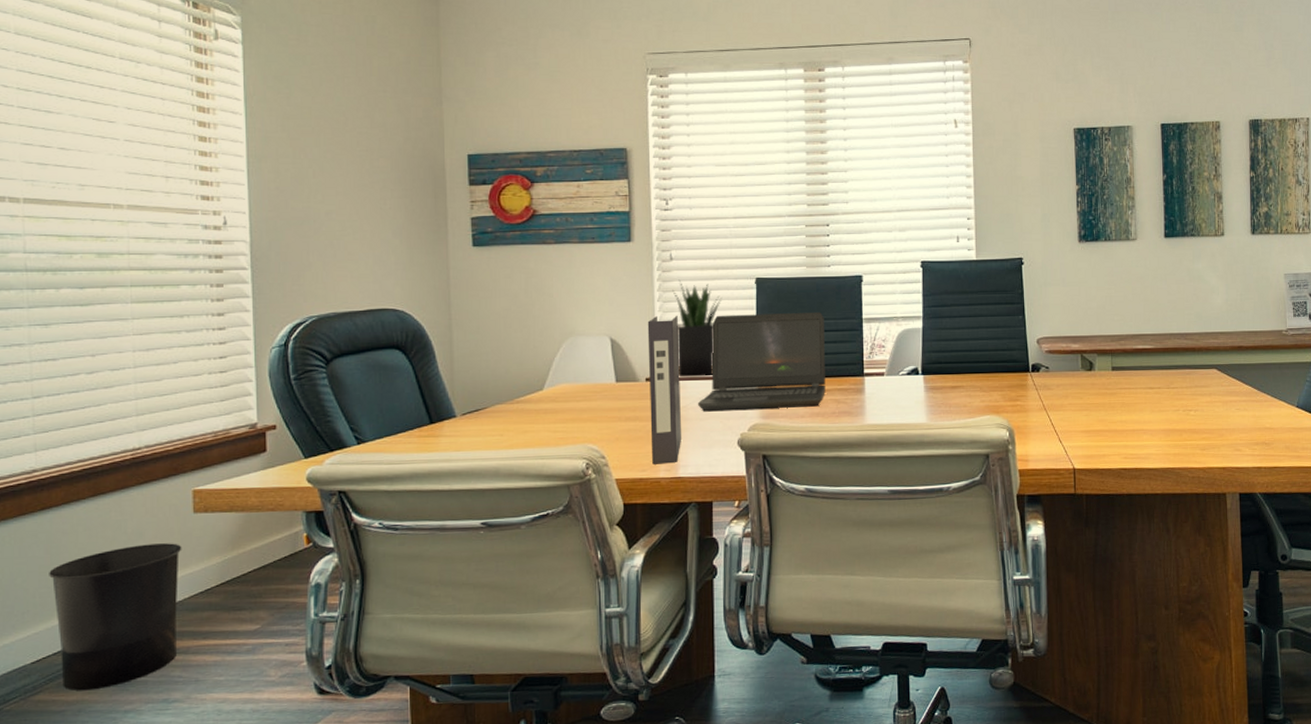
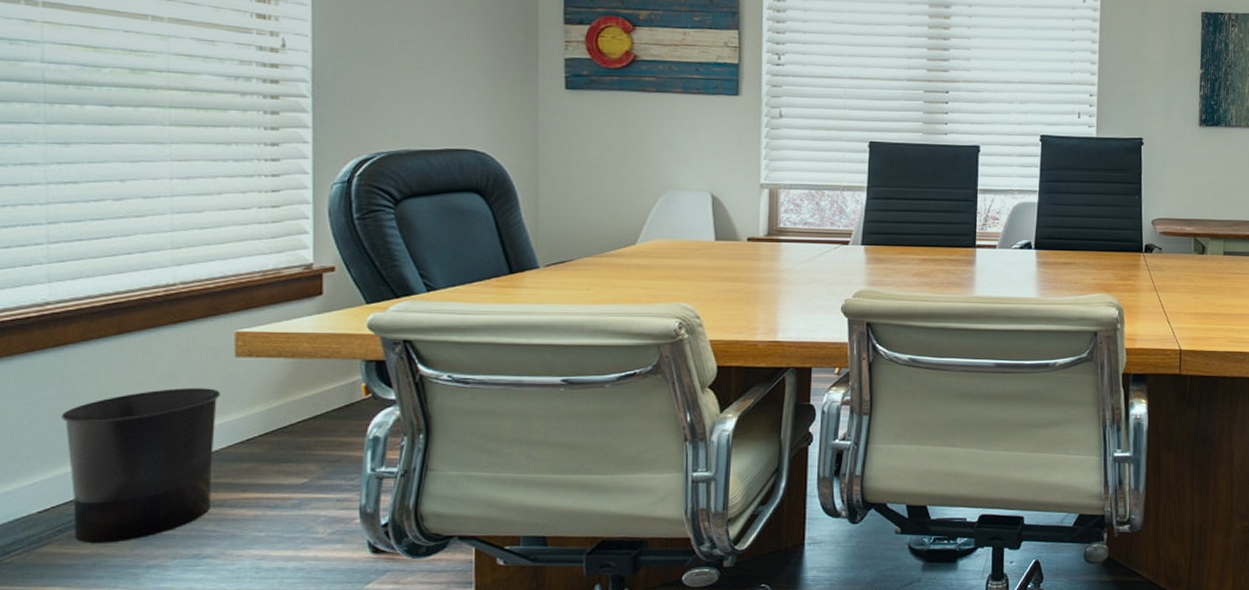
binder: present [647,315,682,465] -> none [749,174,785,327]
planter: present [672,279,723,378] -> none [780,138,833,241]
laptop computer: present [697,311,826,412] -> none [800,177,938,276]

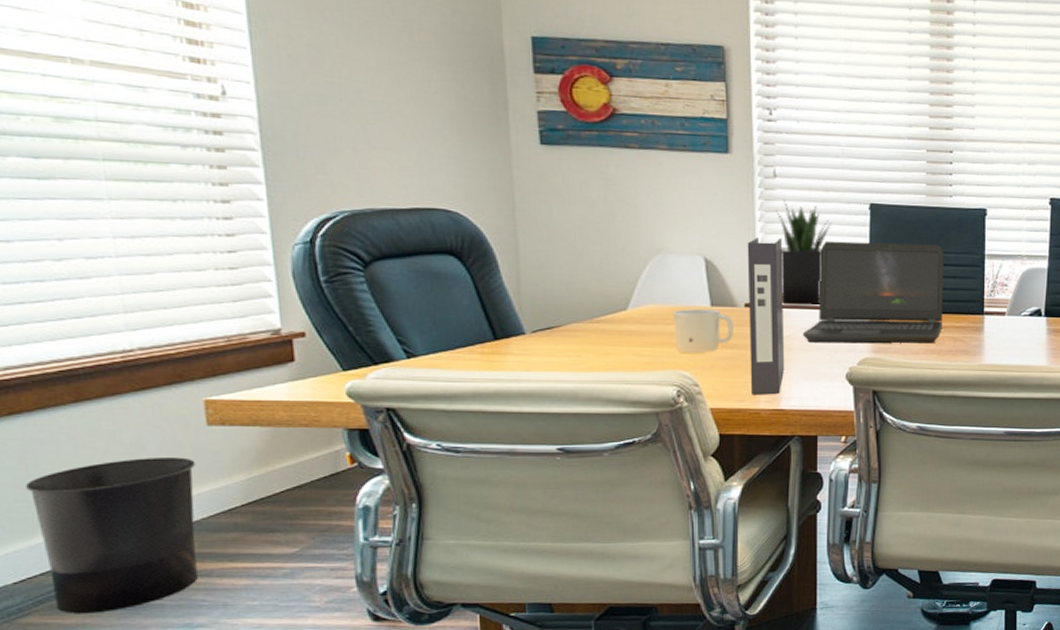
mug: none [678,242,736,287] -> present [673,308,734,354]
binder: none [749,174,785,327] -> present [747,237,785,395]
planter: none [780,138,833,241] -> present [776,199,833,307]
laptop computer: none [800,177,938,276] -> present [802,241,944,343]

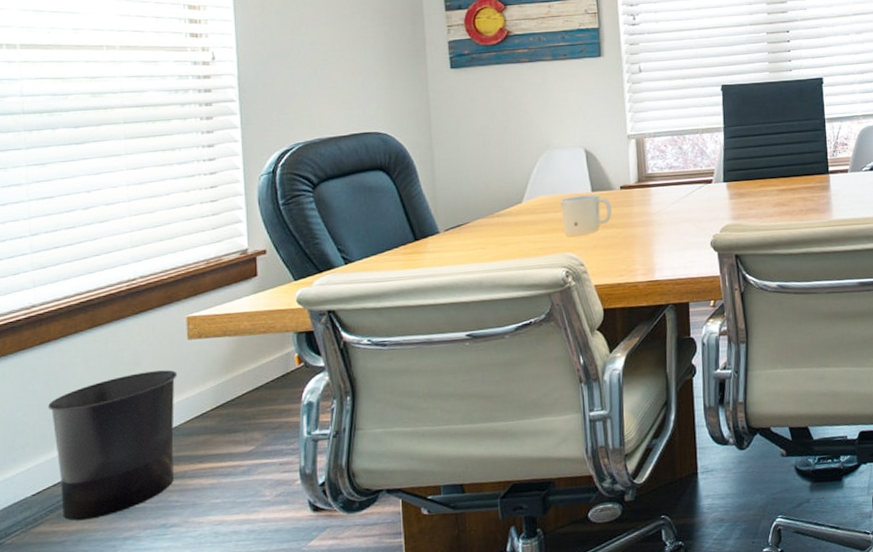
binder: present [747,237,785,395] -> none [620,124,658,269]
planter: present [776,199,833,307] -> none [642,90,691,185]
laptop computer: present [802,241,944,343] -> none [670,114,793,216]

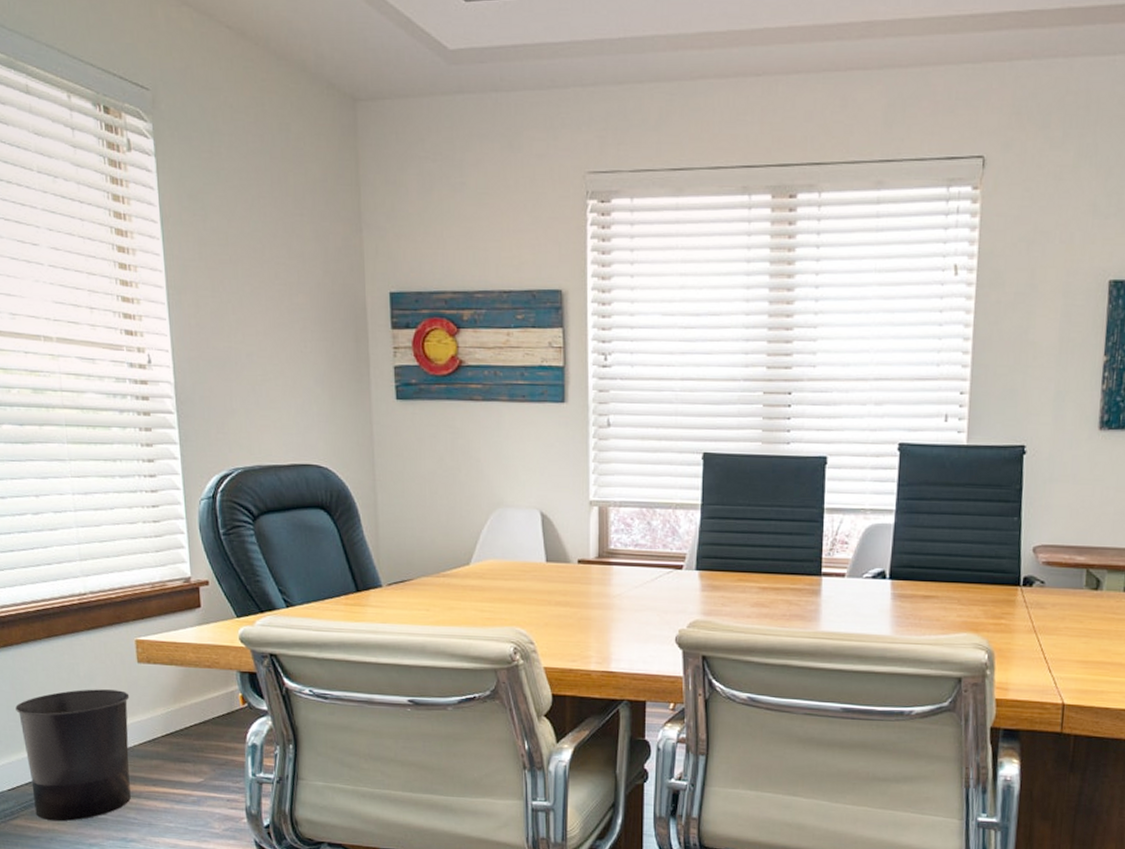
mug: present [560,194,612,237] -> none [511,564,567,611]

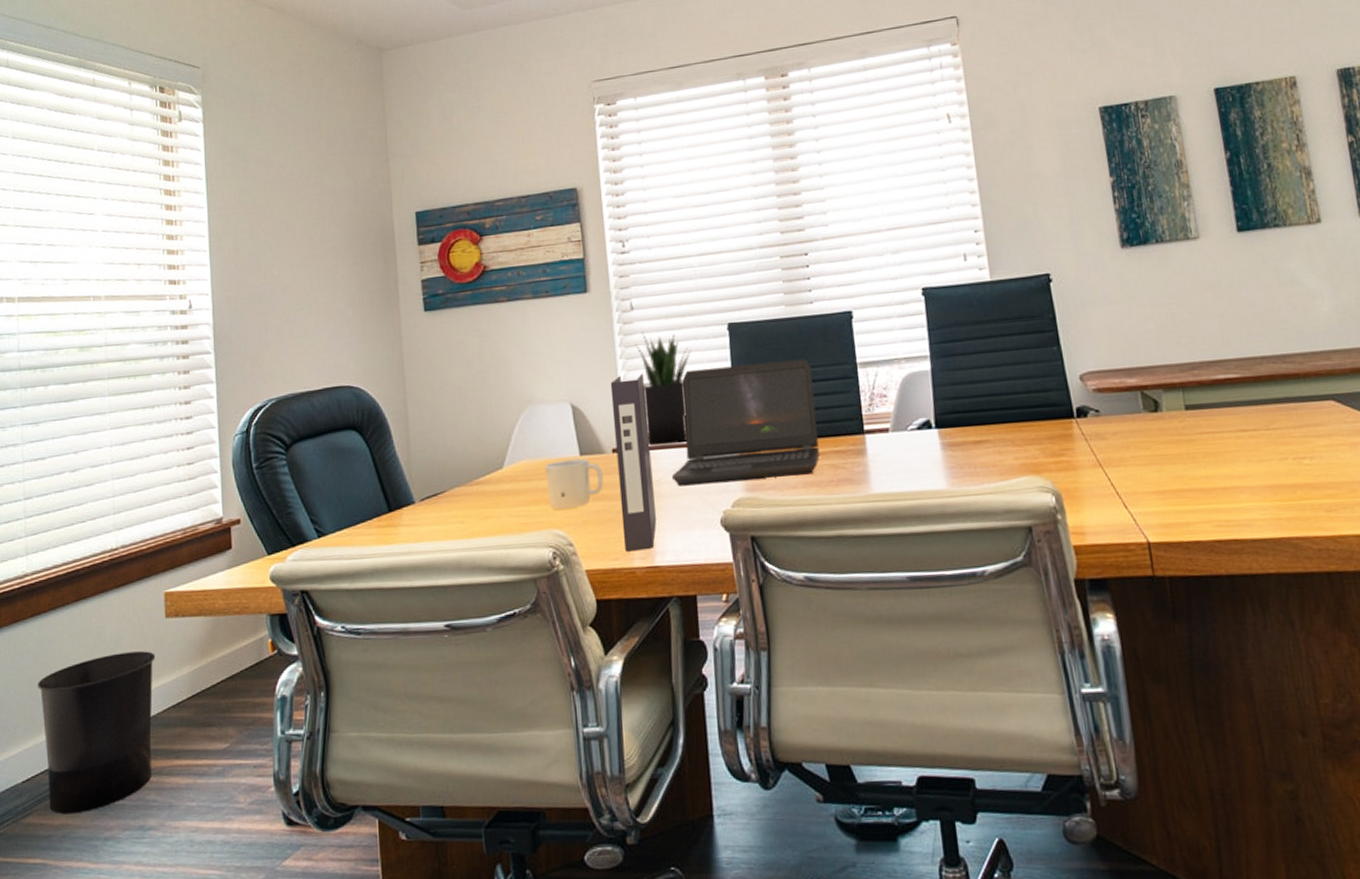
mug: none [511,564,567,611] -> present [545,458,604,511]
binder: none [581,490,616,656] -> present [610,373,657,552]
planter: none [609,449,665,564] -> present [635,331,692,447]
laptop computer: none [632,493,779,607] -> present [671,358,820,486]

